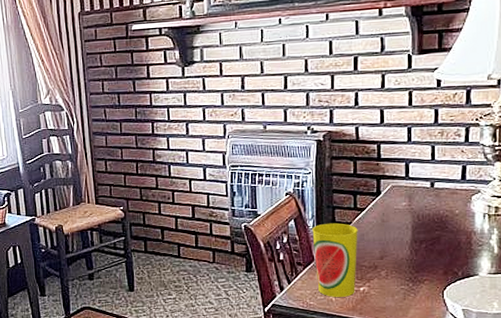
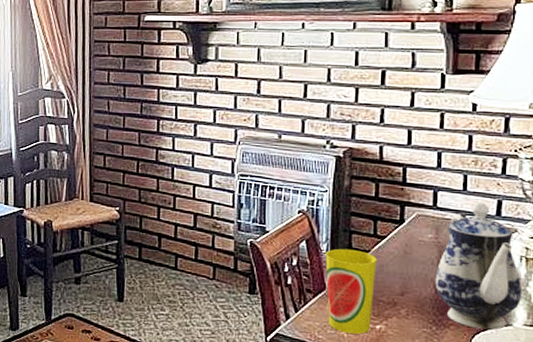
teapot: none [410,170,486,281] -> present [435,203,523,330]

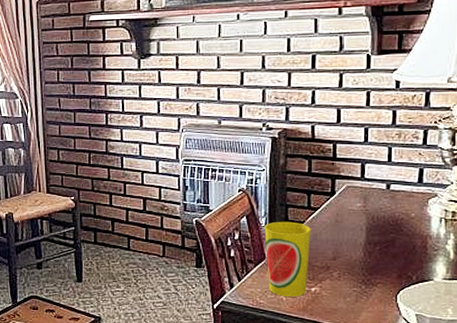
teapot: present [435,203,523,330] -> none [364,172,442,285]

